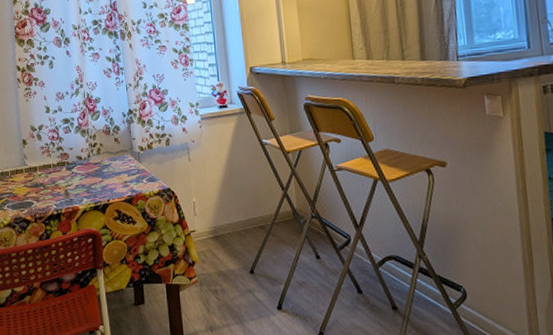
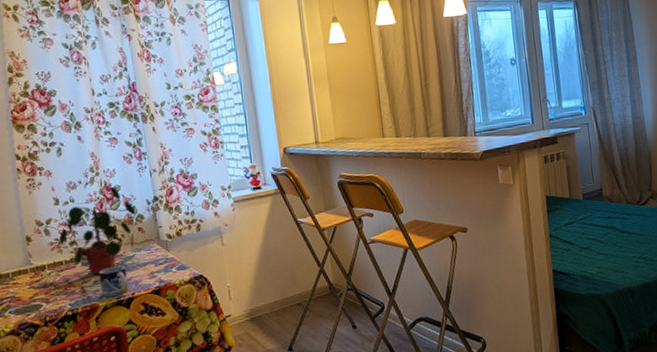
potted plant: none [48,98,112,180] -> present [58,186,135,275]
mug: none [80,173,105,201] -> present [99,266,129,297]

